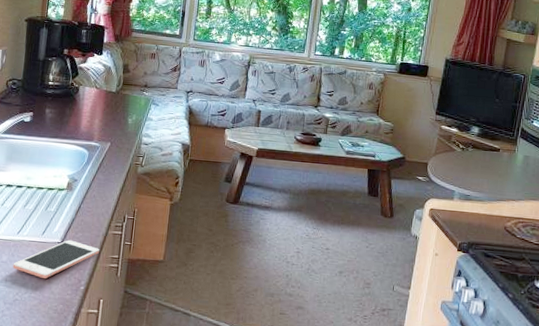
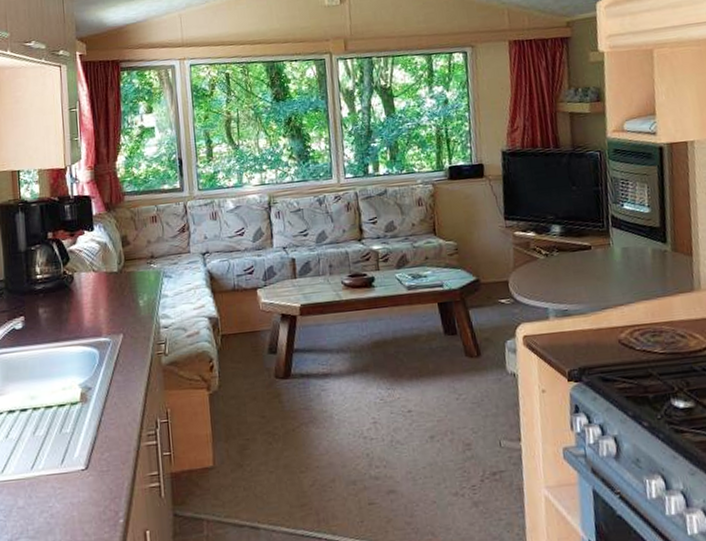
cell phone: present [13,239,99,278] -> none [32,463,134,519]

